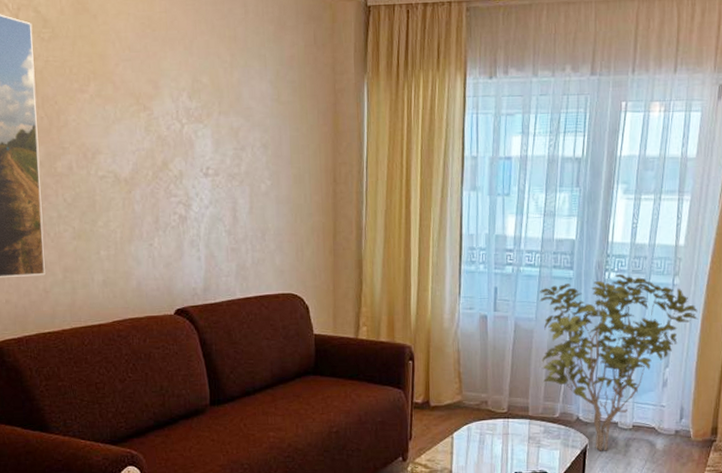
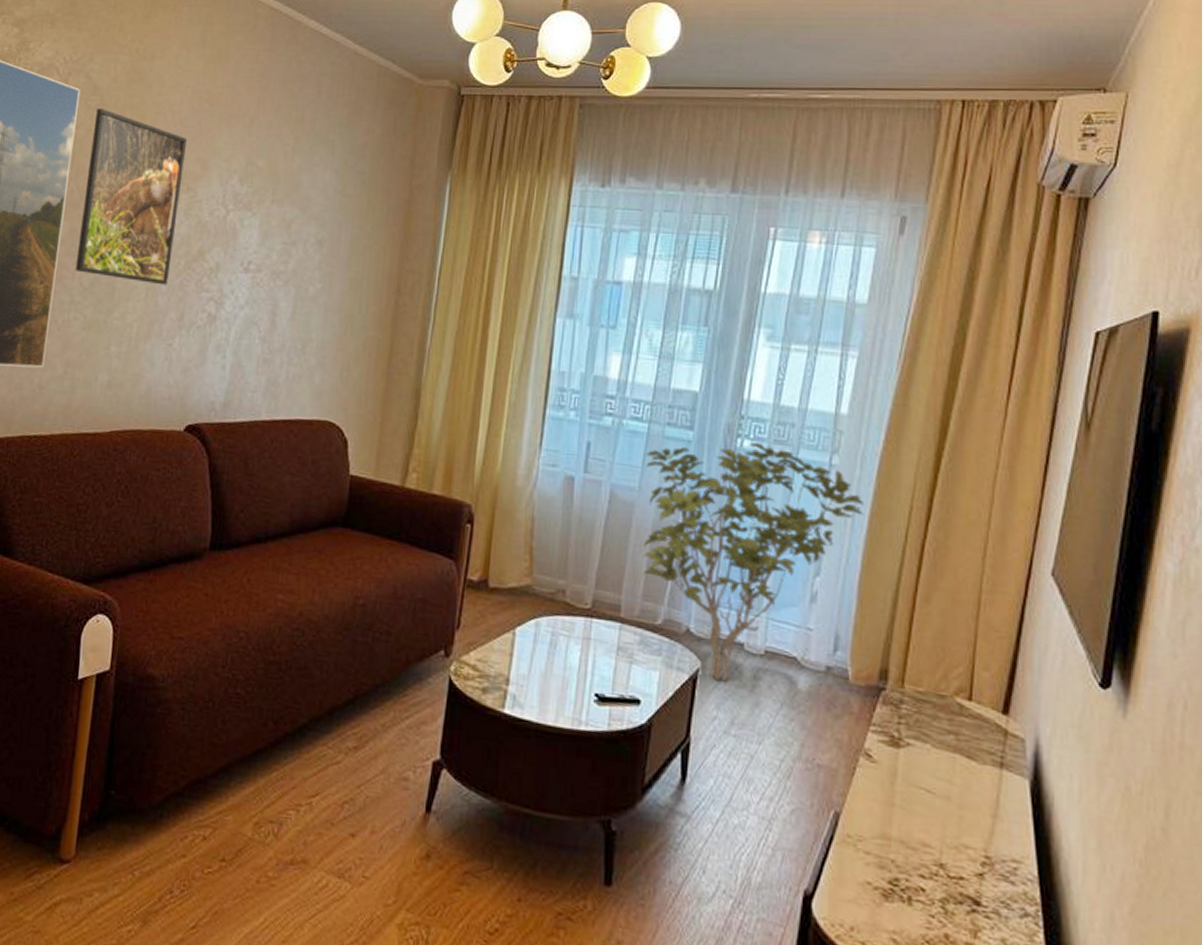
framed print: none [50,40,141,195] -> present [75,109,188,285]

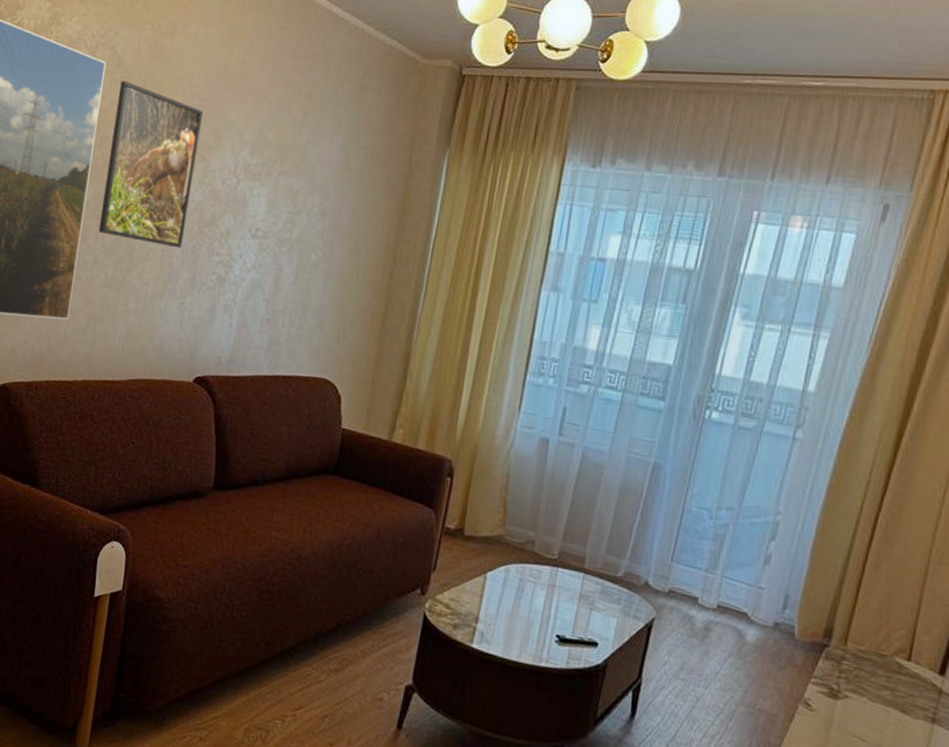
shrub: present [643,443,864,681] -> none [608,415,824,630]

